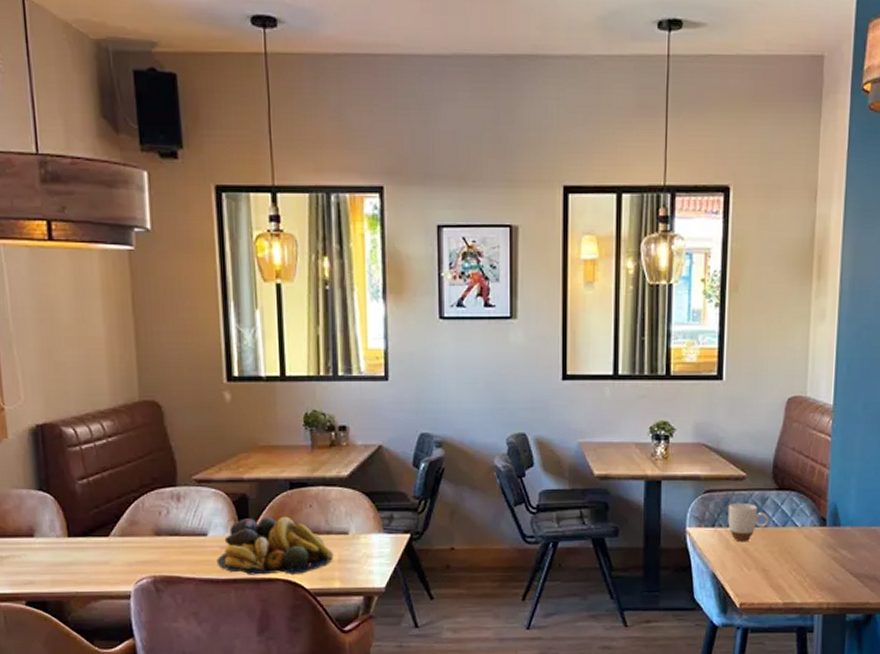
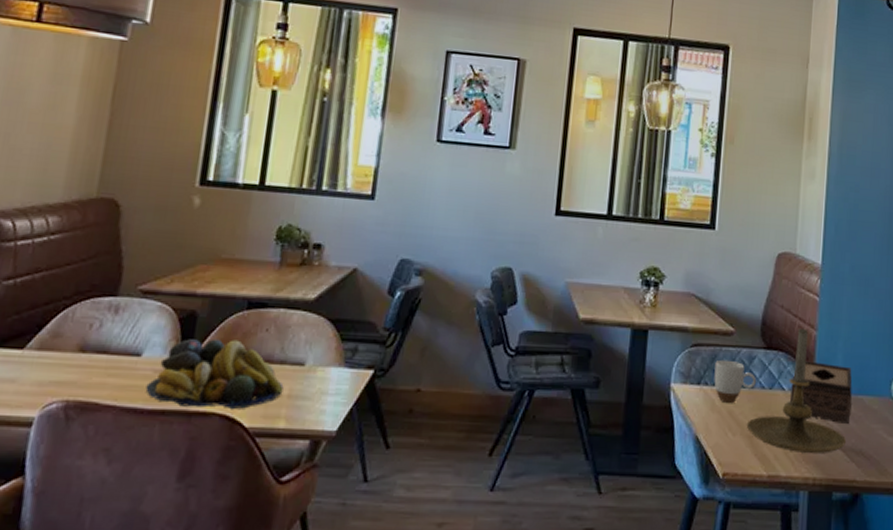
candle holder: none [761,468,859,581] -> present [746,328,846,453]
tissue box: none [804,498,866,554] -> present [790,361,853,425]

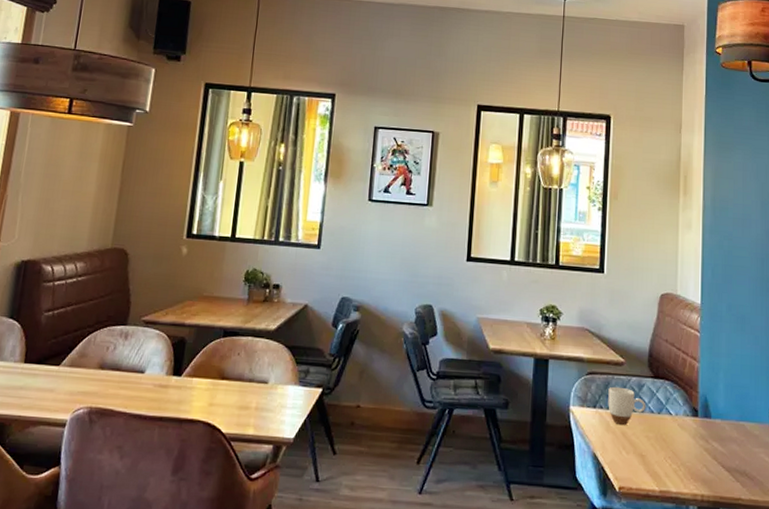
fruit bowl: present [145,339,284,410] -> none [148,360,252,419]
candle holder: present [746,328,846,453] -> none [638,360,730,473]
tissue box: present [790,361,853,425] -> none [677,389,734,448]

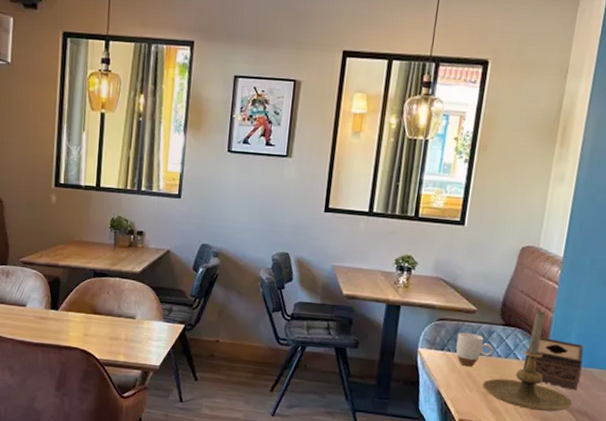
candle holder: none [638,360,730,473] -> present [482,310,572,412]
tissue box: none [677,389,734,448] -> present [523,337,584,391]

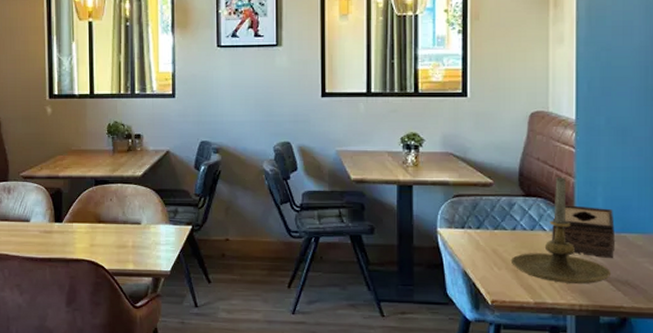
mug: present [456,332,494,367] -> none [477,207,518,244]

